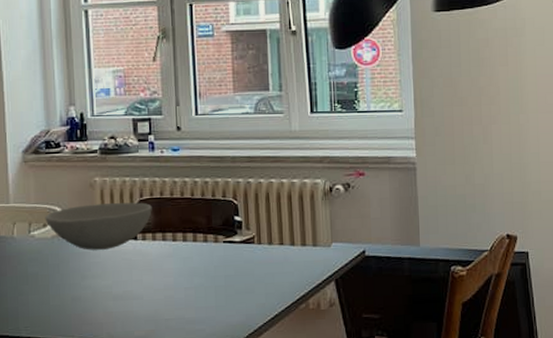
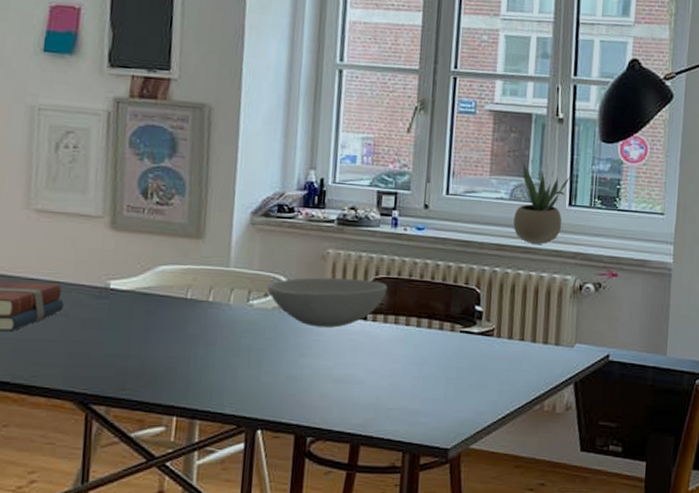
potted plant: none [260,76,310,153] -> present [513,162,571,244]

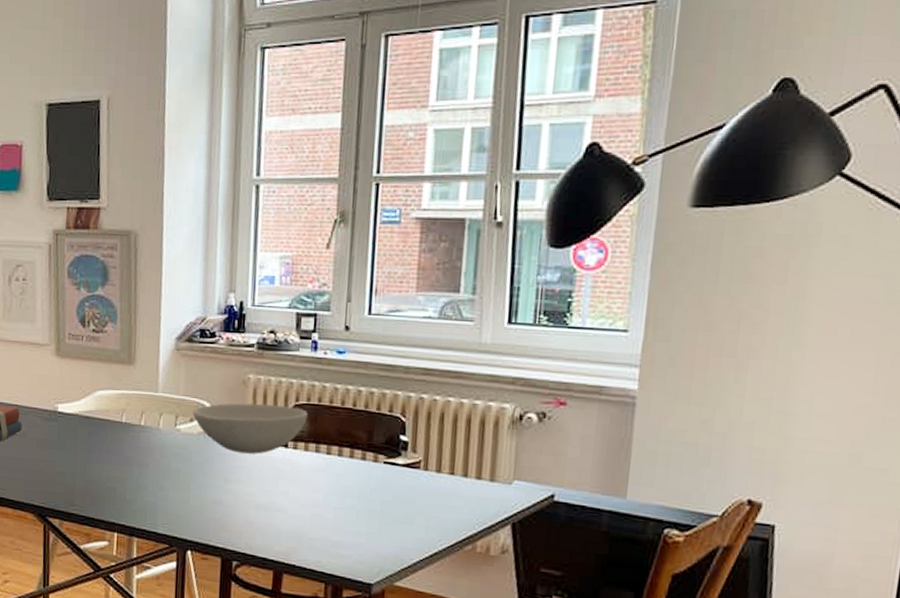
potted plant: present [513,162,571,244] -> none [442,275,511,368]

